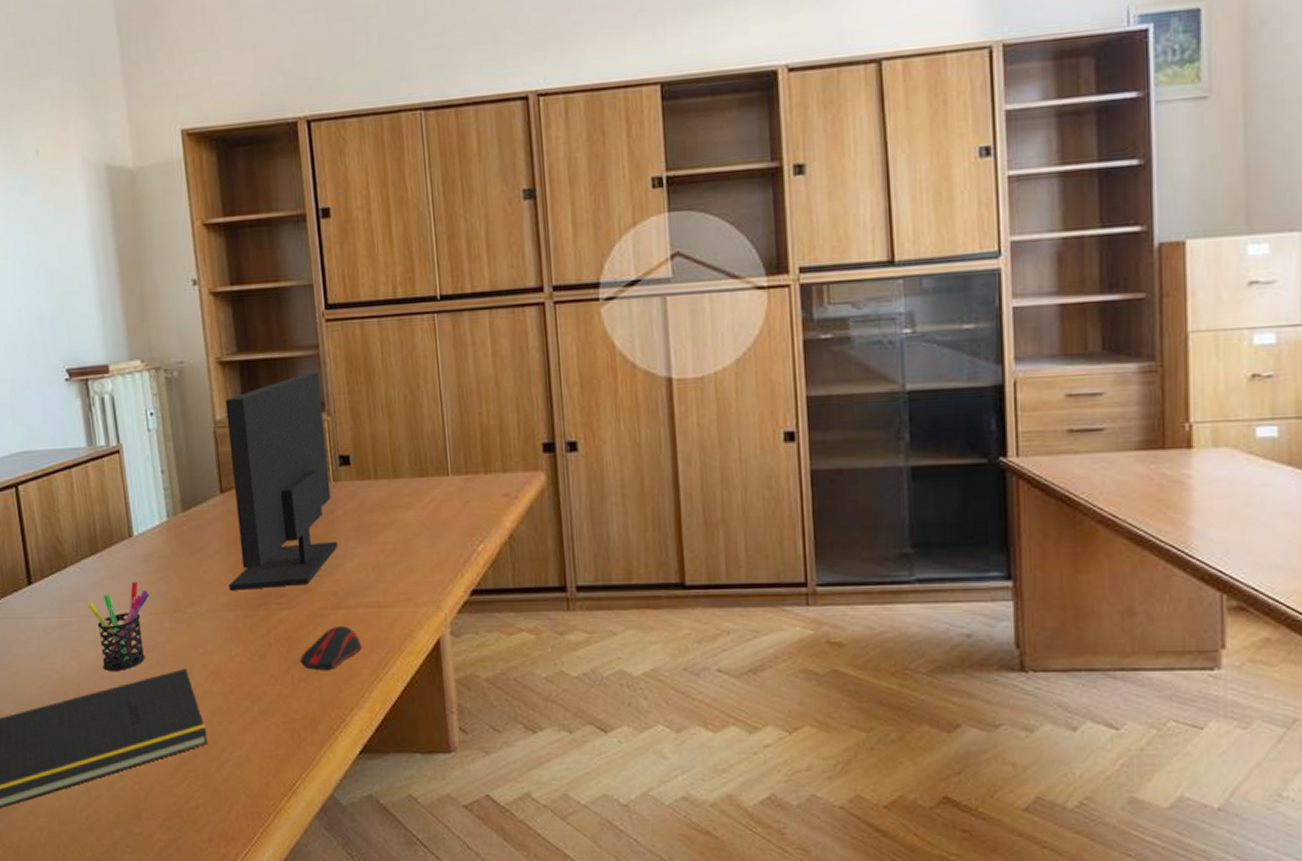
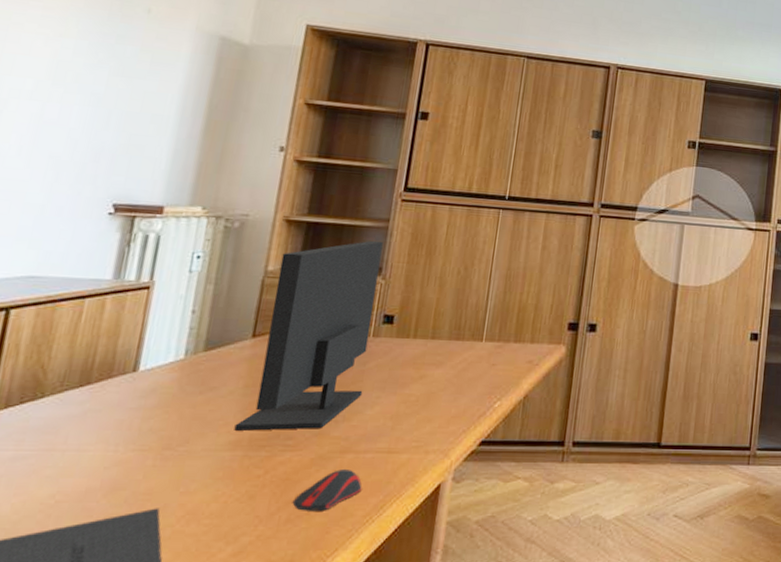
pen holder: present [86,581,150,671] -> none [53,416,139,509]

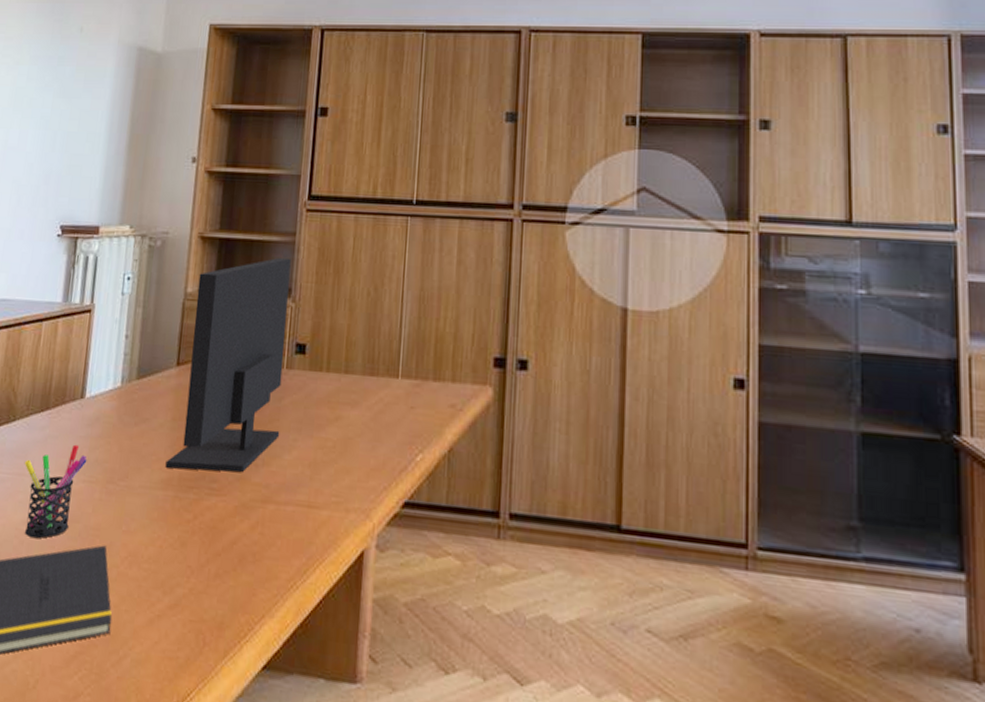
pen holder: none [53,416,139,509] -> present [24,444,87,538]
computer mouse: present [292,468,362,511] -> none [220,521,285,569]

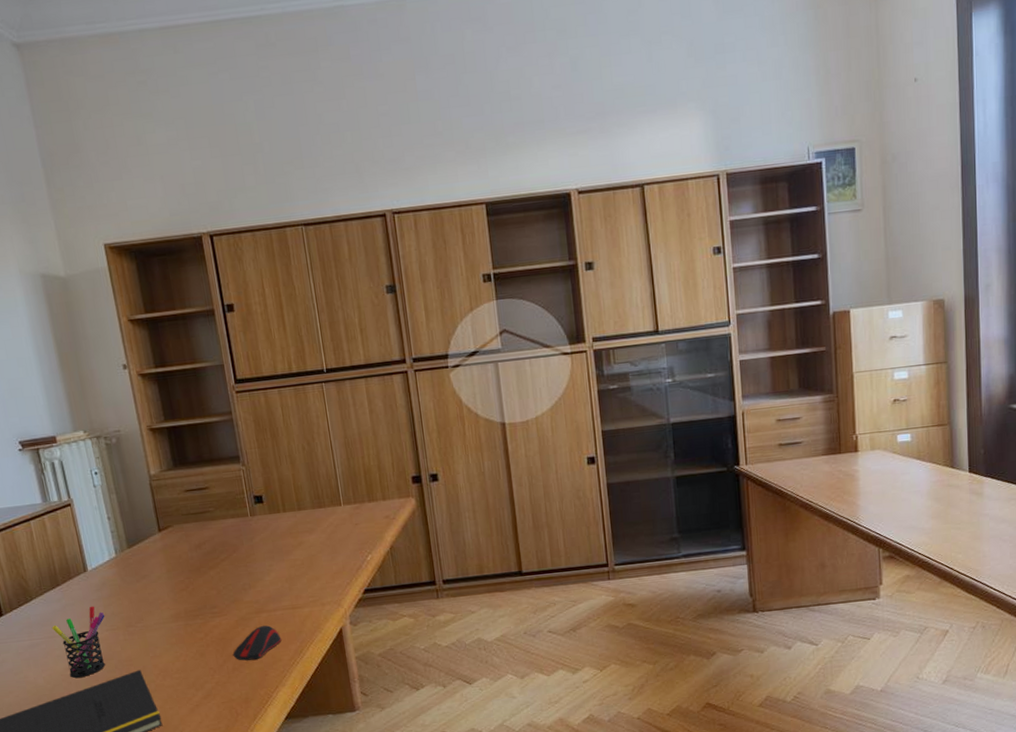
monitor: present [165,257,291,473] -> none [157,432,258,606]
computer mouse: none [220,521,285,569] -> present [233,625,282,661]

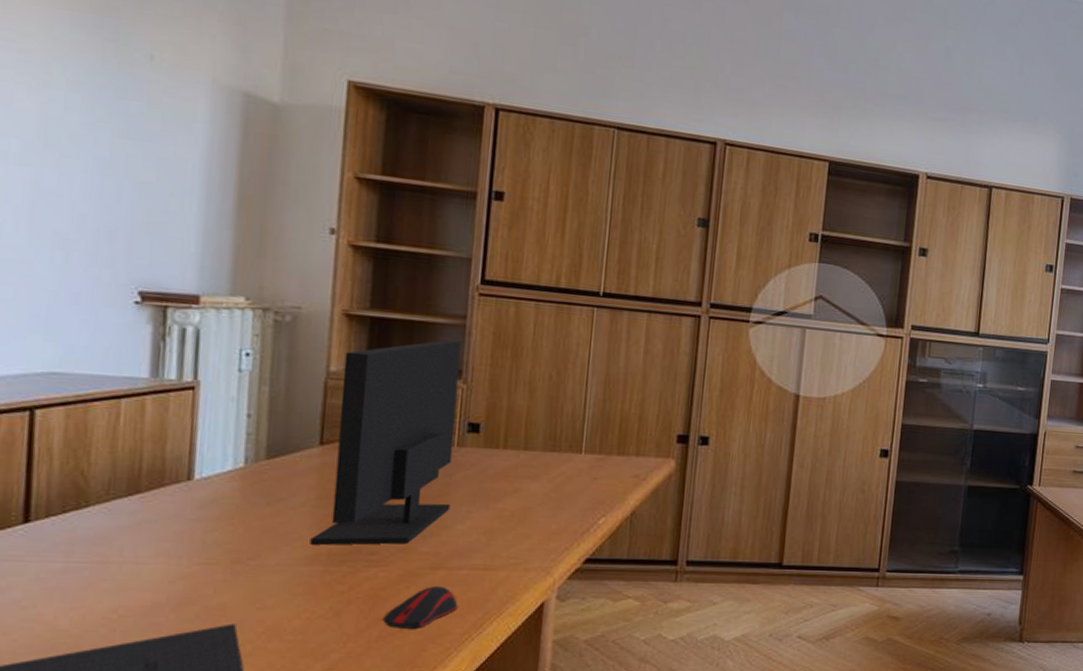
pen holder: present [51,606,105,678] -> none [107,527,202,624]
monitor: none [157,432,258,606] -> present [310,340,461,545]

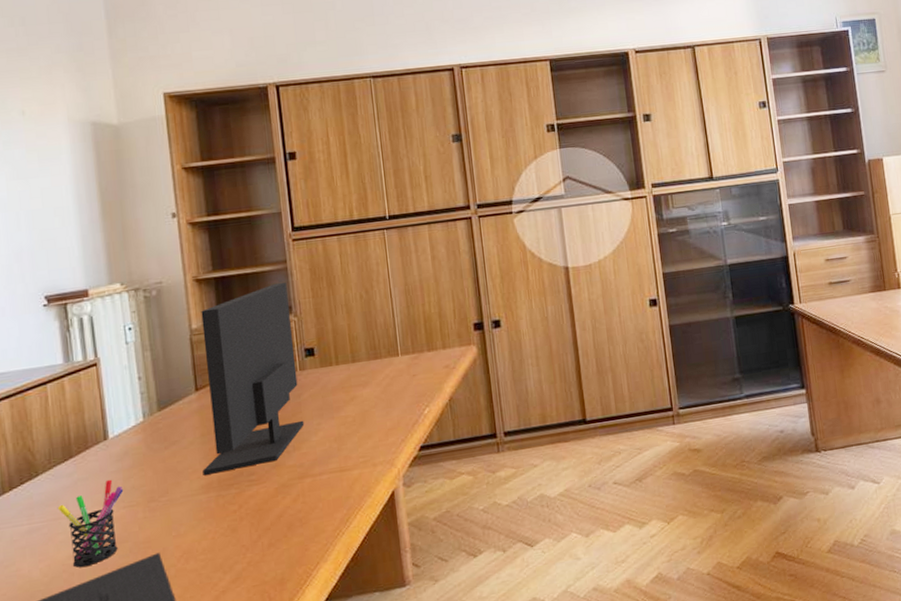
pen holder: none [107,527,202,624] -> present [57,479,124,568]
computer mouse: present [382,585,458,629] -> none [269,491,326,535]

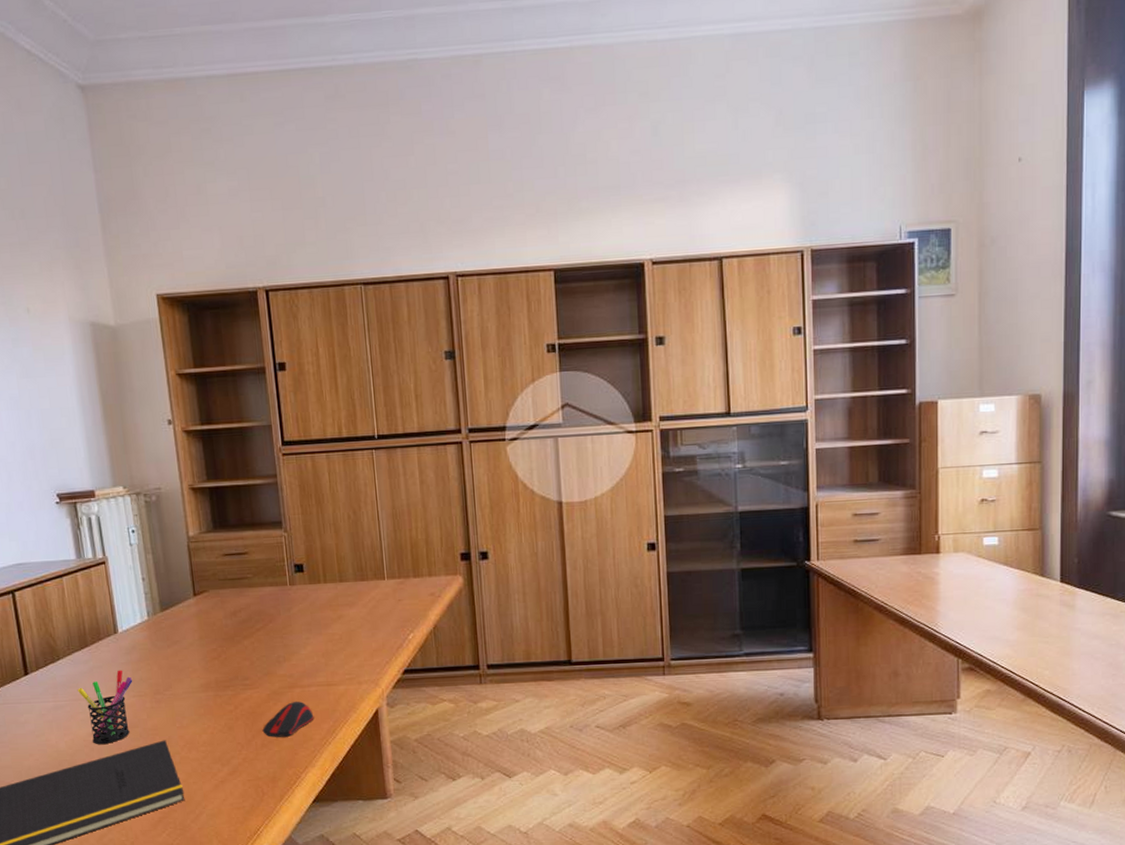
monitor: present [201,282,305,475] -> none [197,496,294,675]
computer mouse: none [269,491,326,535] -> present [262,701,314,737]

